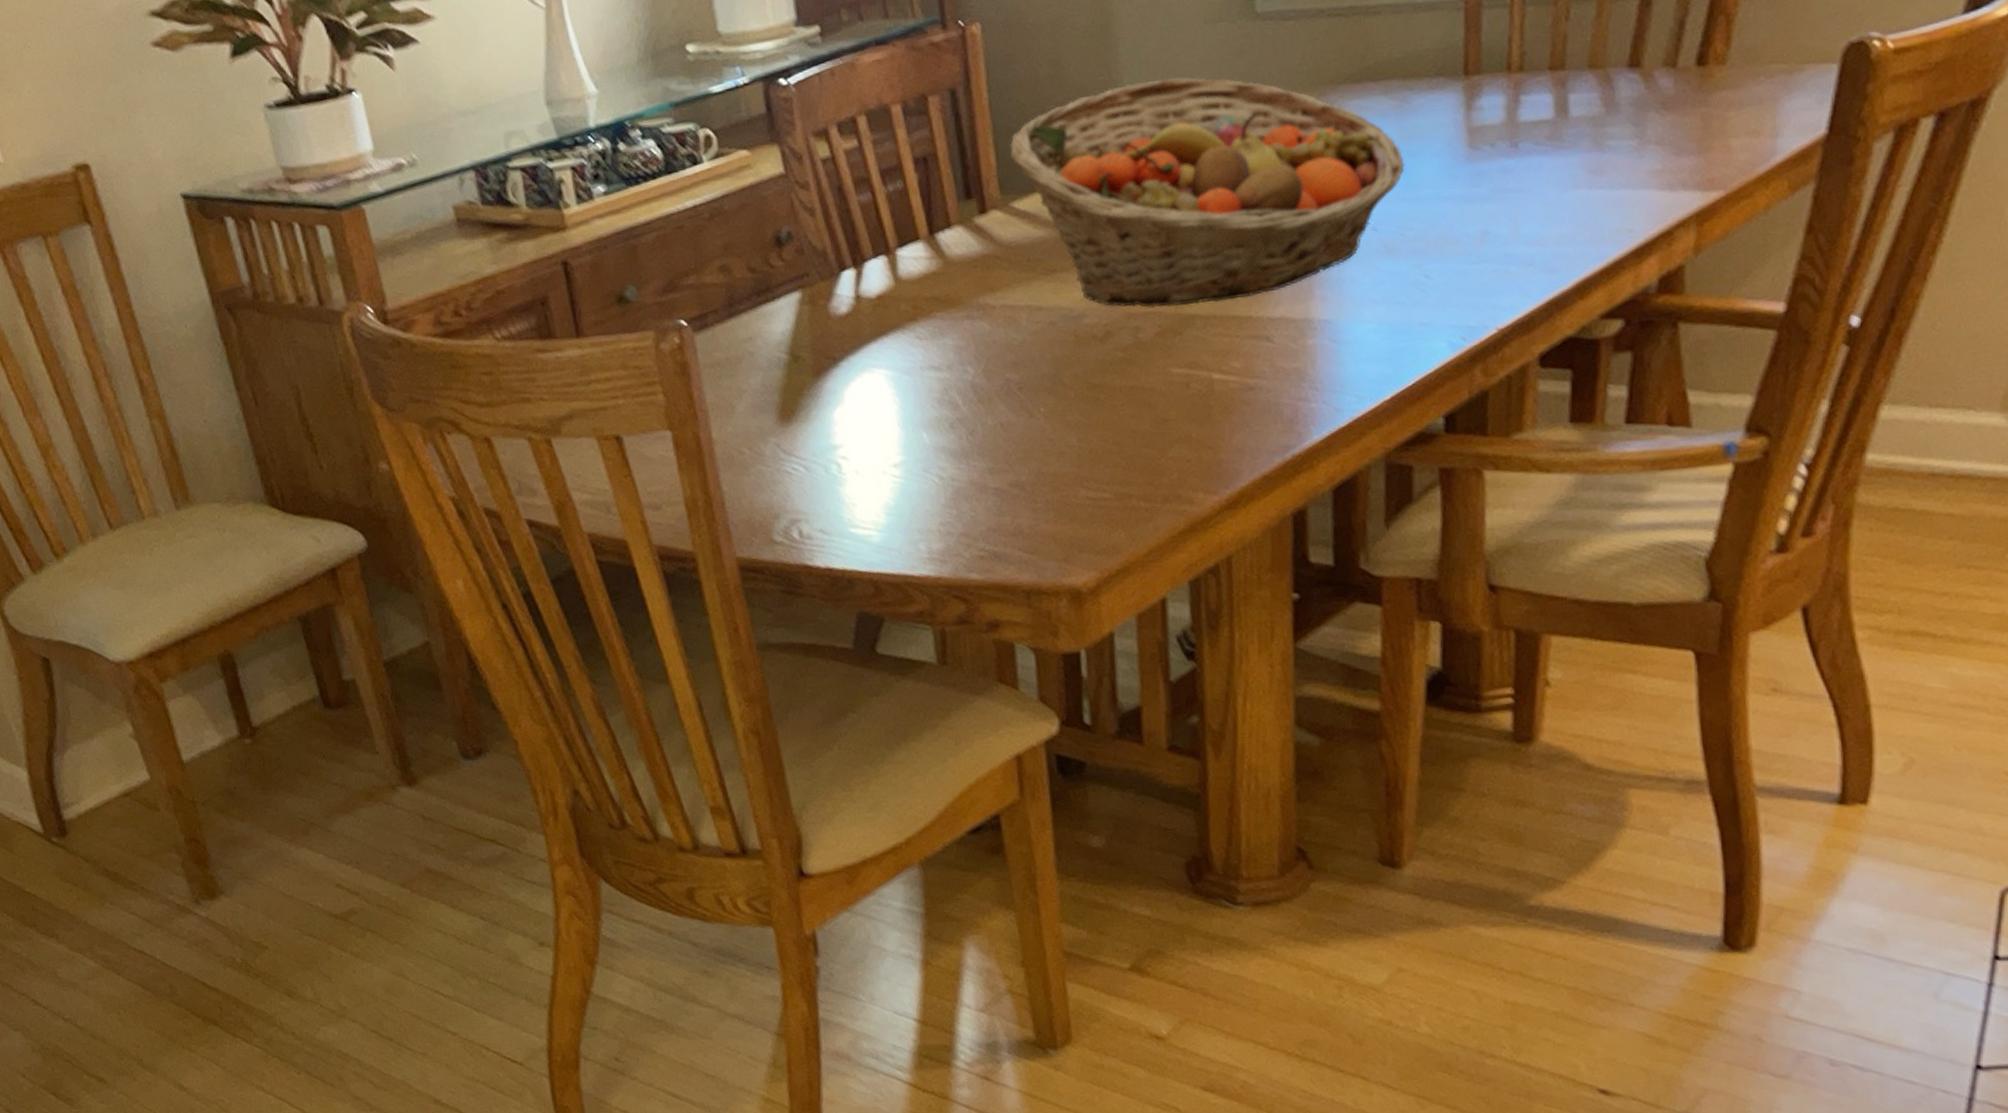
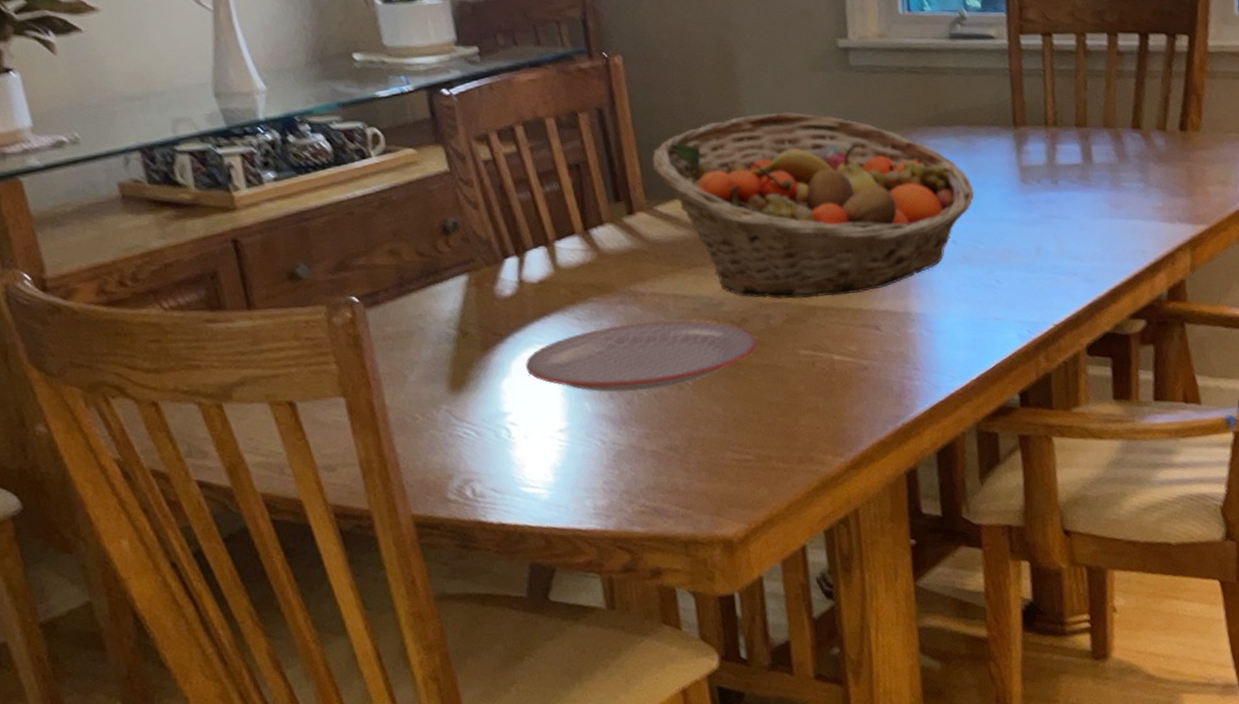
plate: none [860,336,1121,422] -> present [526,321,756,393]

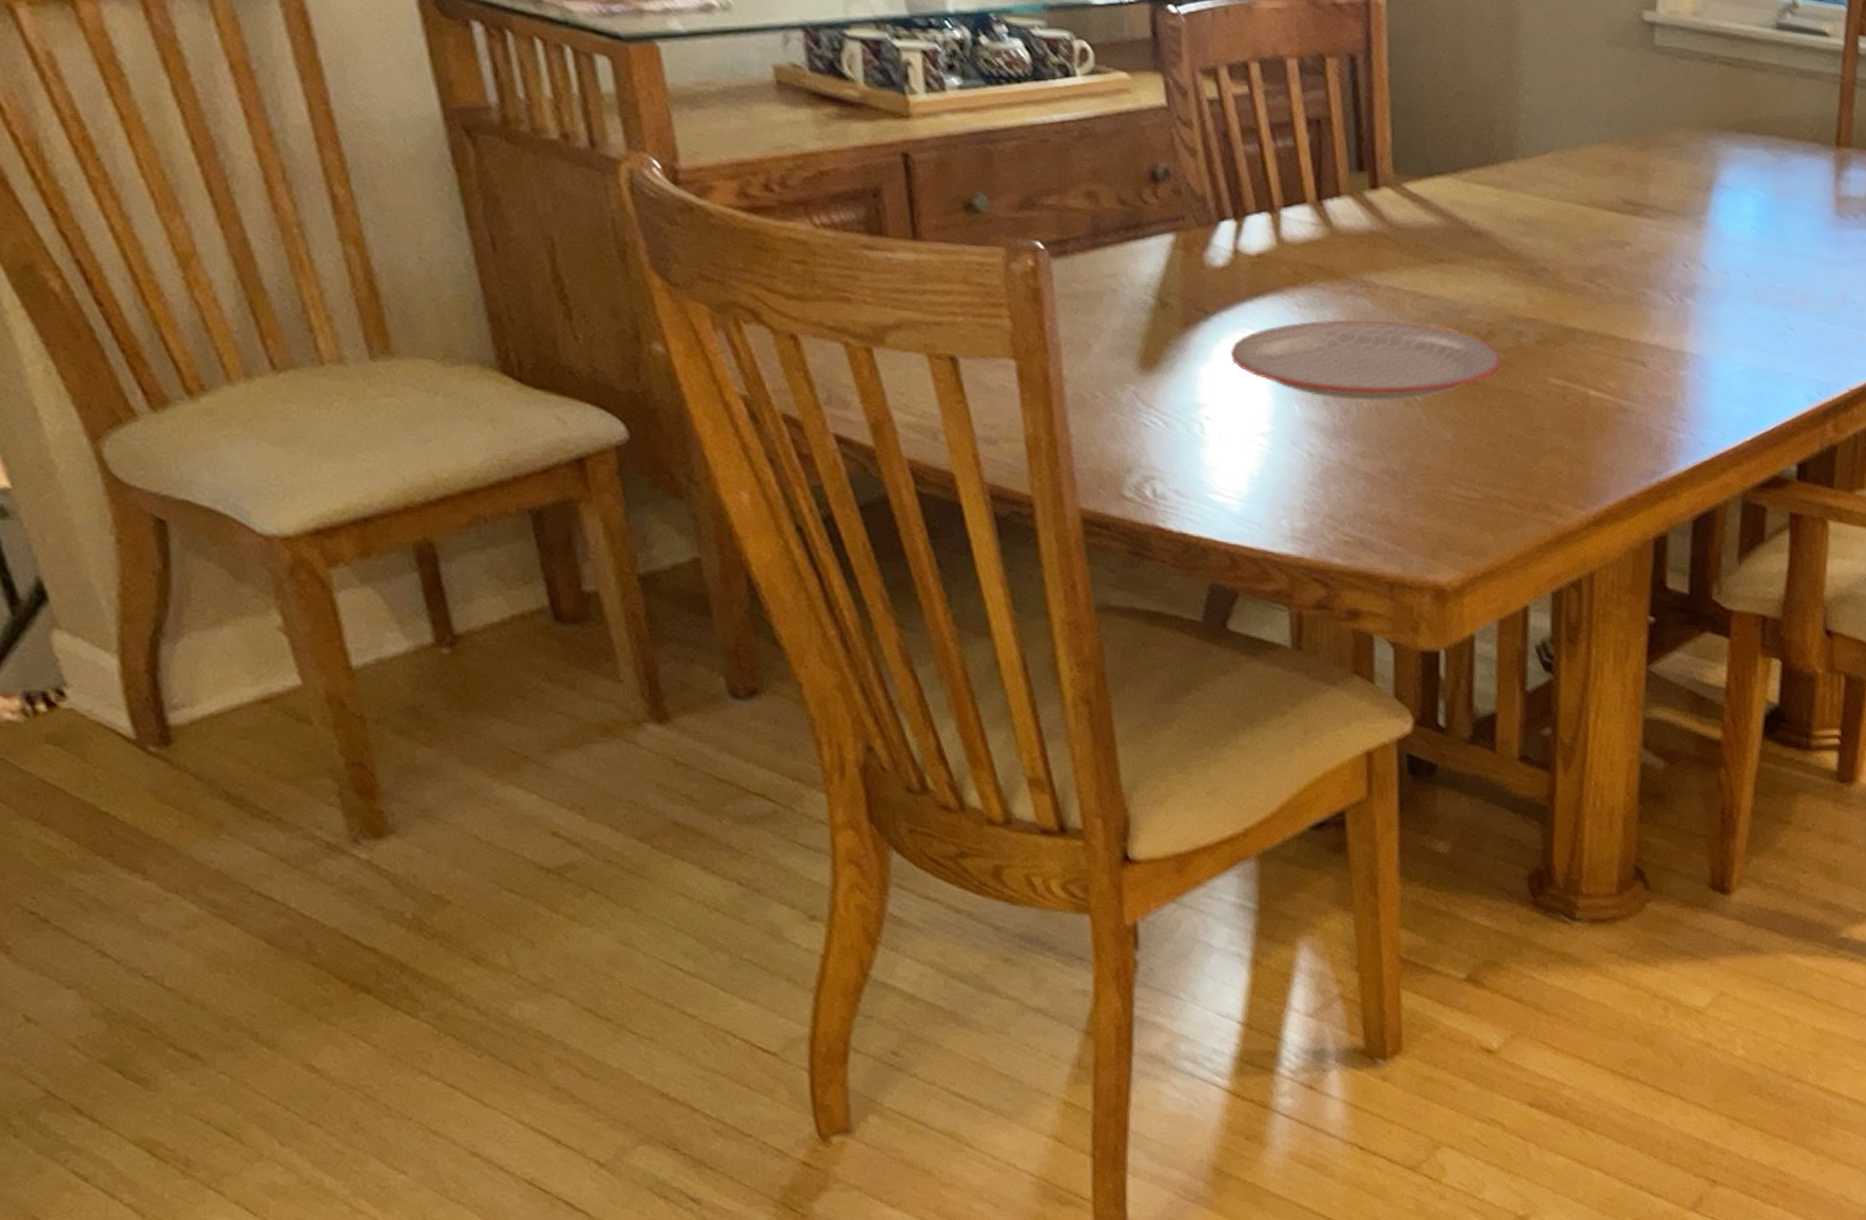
fruit basket: present [652,112,974,299] -> none [1406,89,1779,321]

